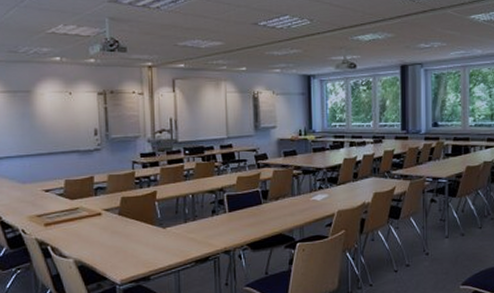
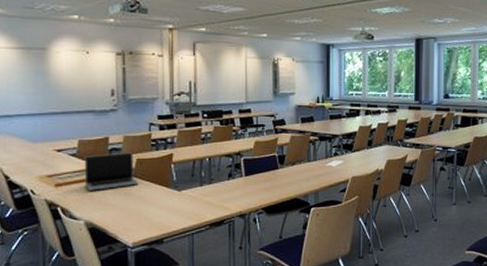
laptop: none [71,190,124,229] -> present [84,152,139,191]

